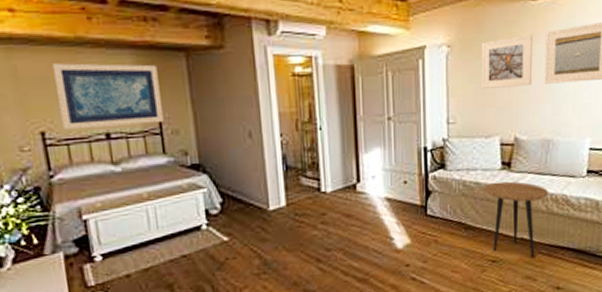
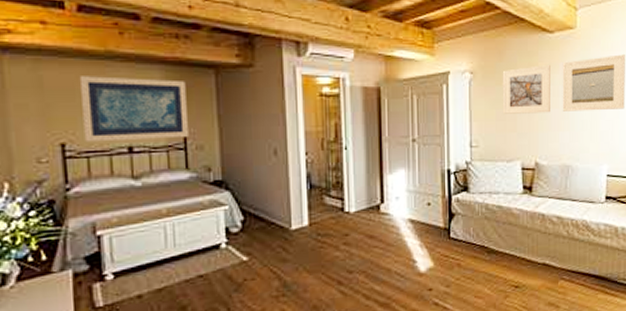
side table: present [484,181,548,258] -> none [506,205,569,284]

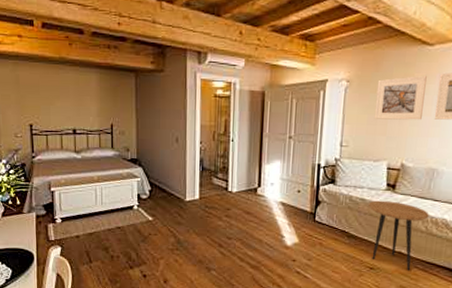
wall art: present [79,76,190,143] -> none [42,76,115,125]
side table: none [506,205,569,284] -> present [368,200,429,271]

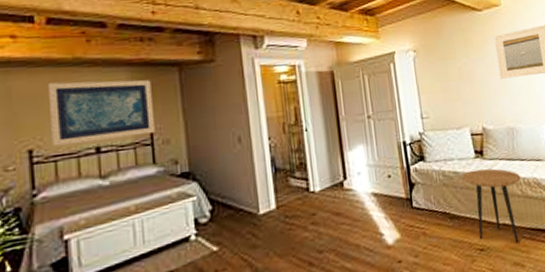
wall art: none [42,76,115,125] -> present [47,79,156,147]
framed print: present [374,75,427,120] -> none [442,38,489,86]

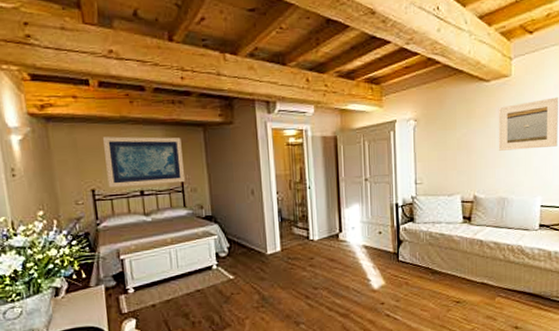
side table: present [462,168,521,243] -> none [448,233,505,300]

